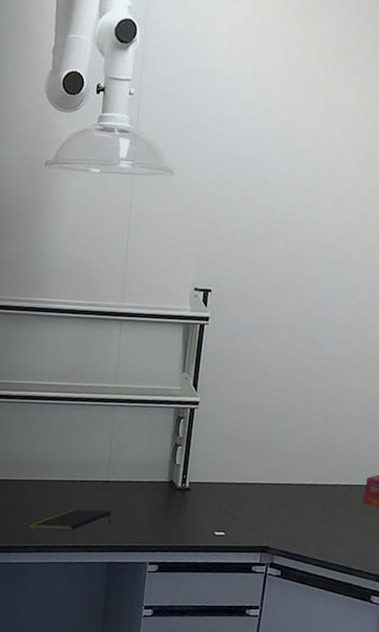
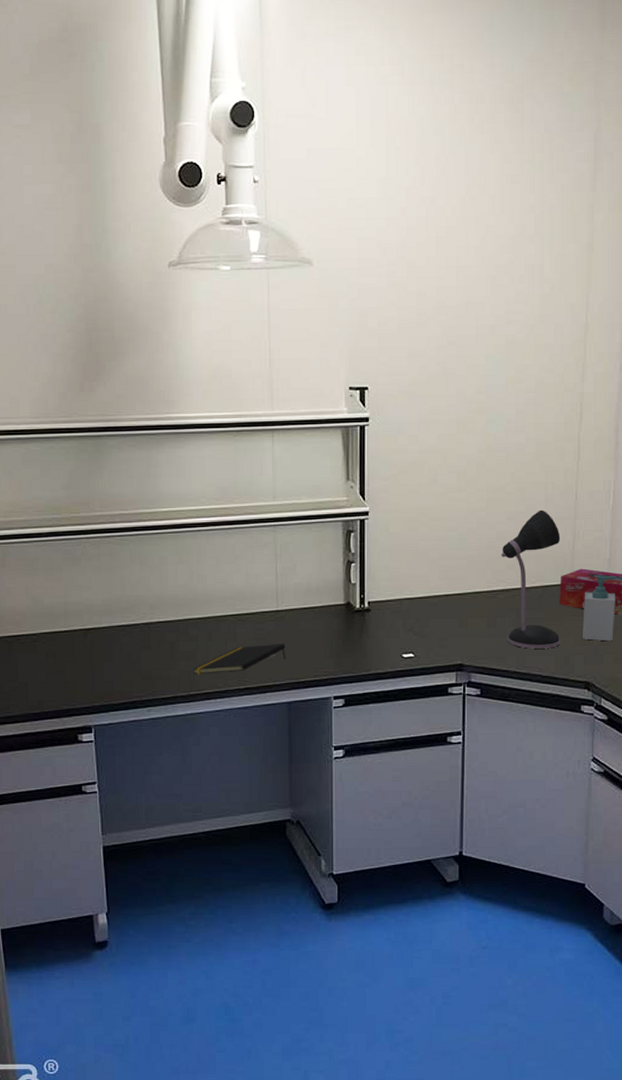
desk lamp: none [311,416,372,542] -> present [501,509,561,649]

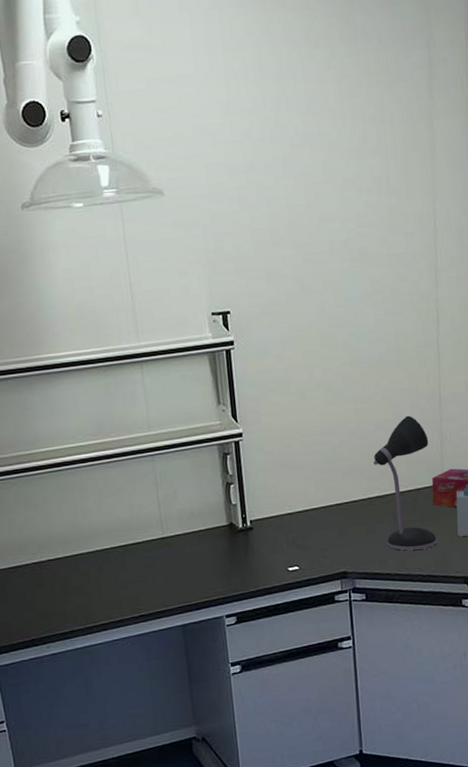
notepad: present [193,644,286,675] -> none [87,569,176,608]

